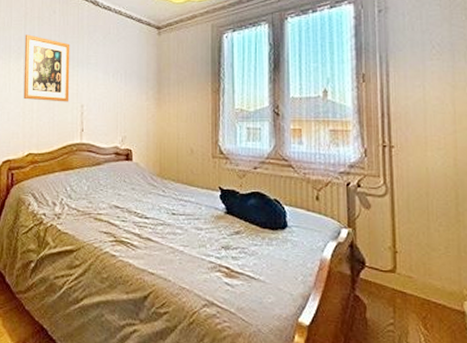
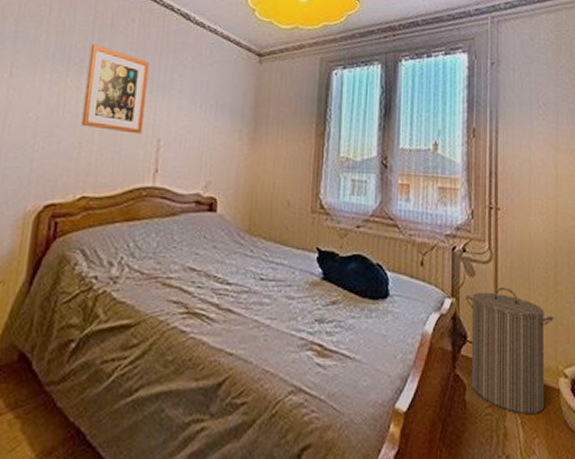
laundry hamper: none [361,218,456,334] -> present [465,287,554,415]

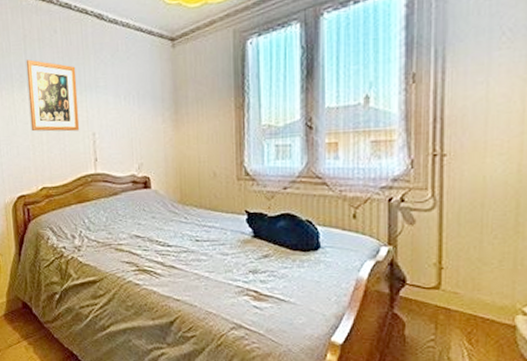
laundry hamper: present [465,287,554,415] -> none [403,232,512,348]

